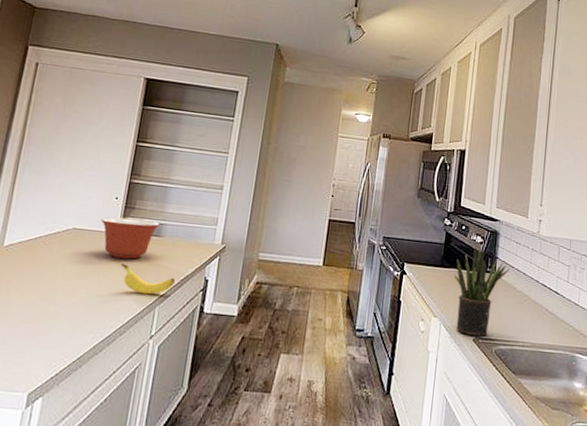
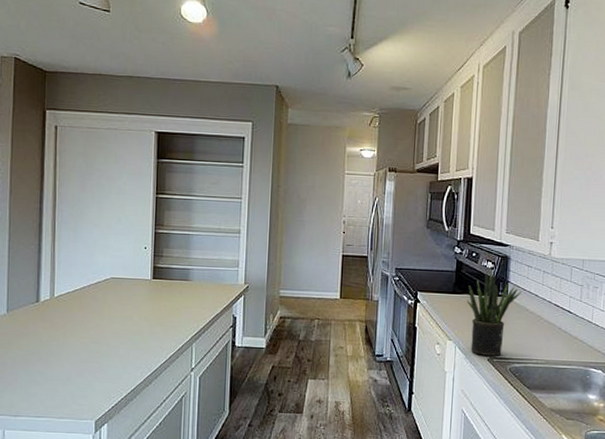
mixing bowl: present [101,217,160,259] -> none [134,265,187,302]
banana: present [121,264,175,295] -> none [158,307,206,333]

